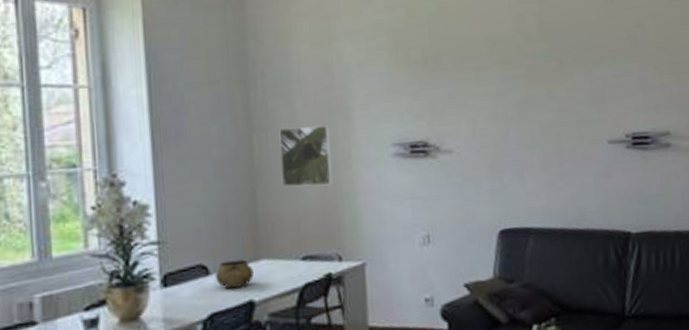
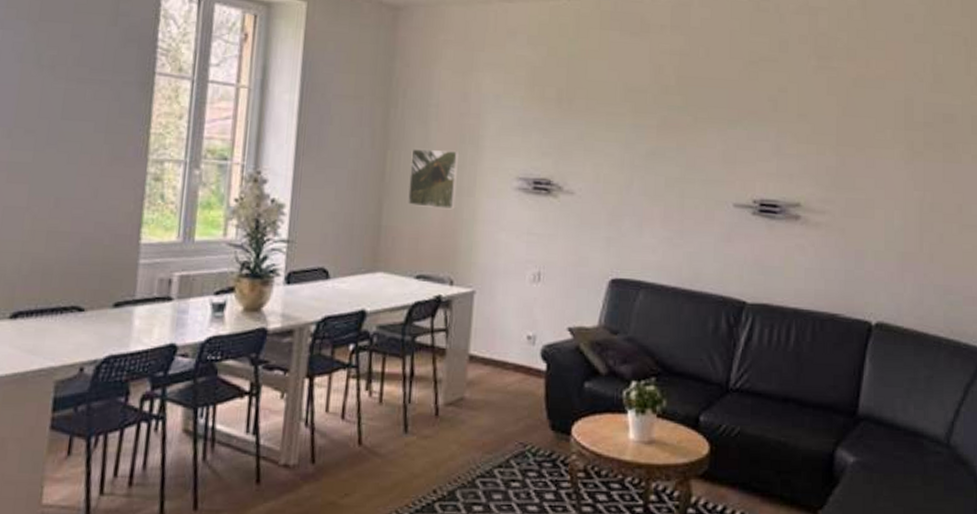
decorative bowl: present [216,259,254,289] -> none [334,268,369,296]

